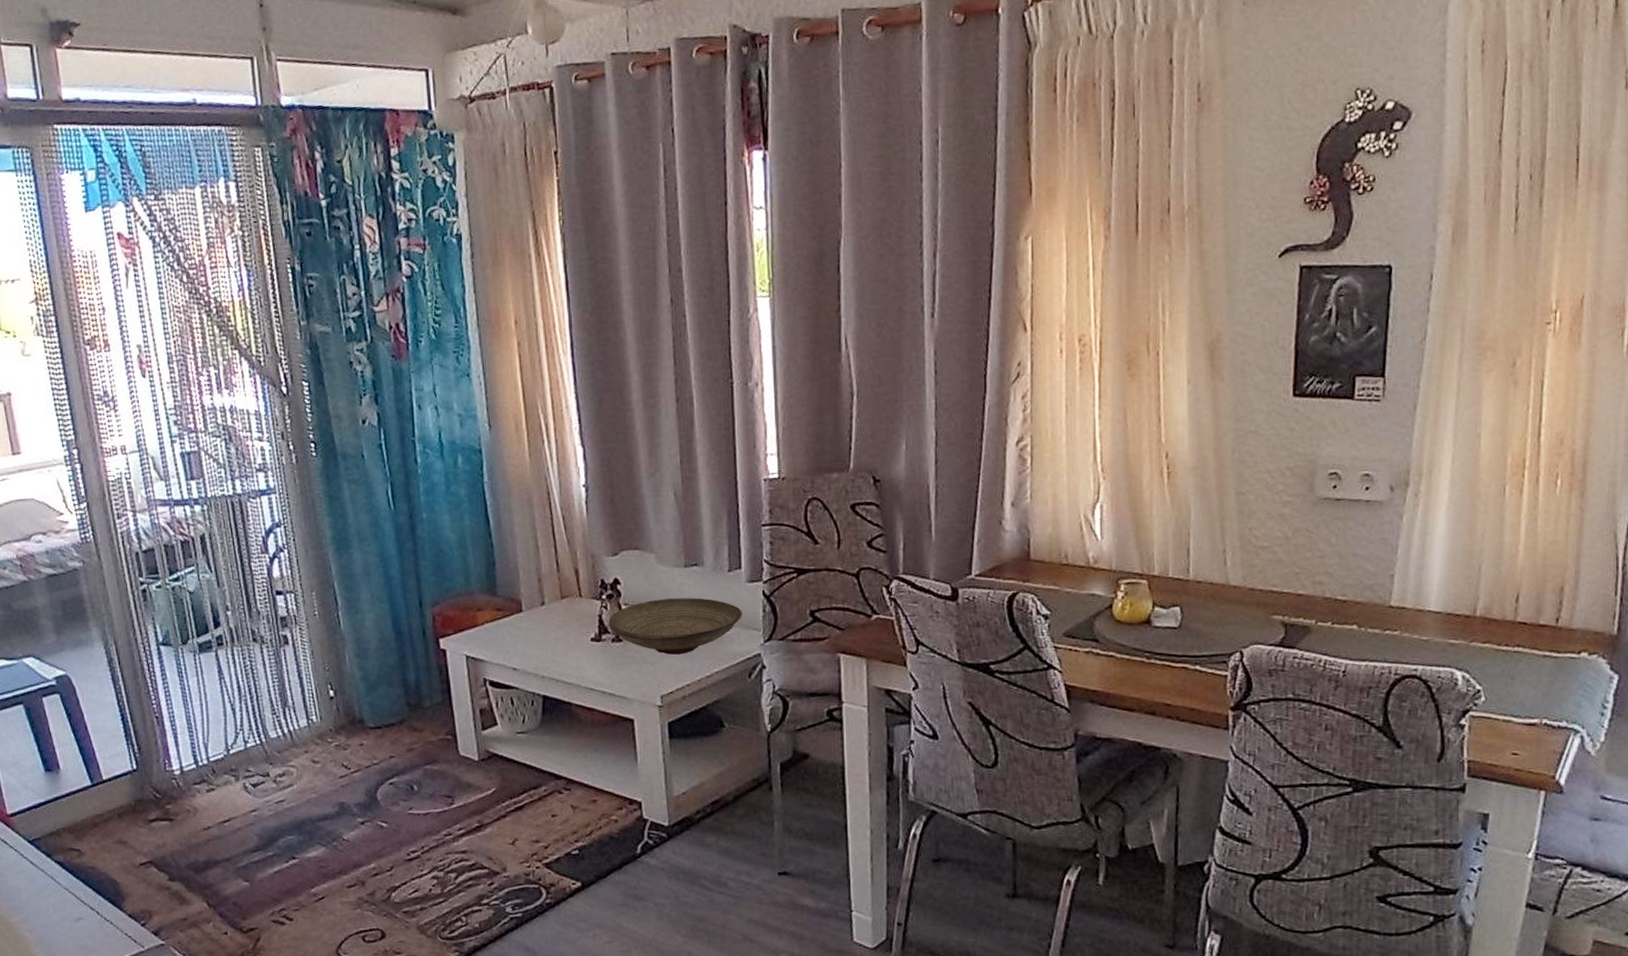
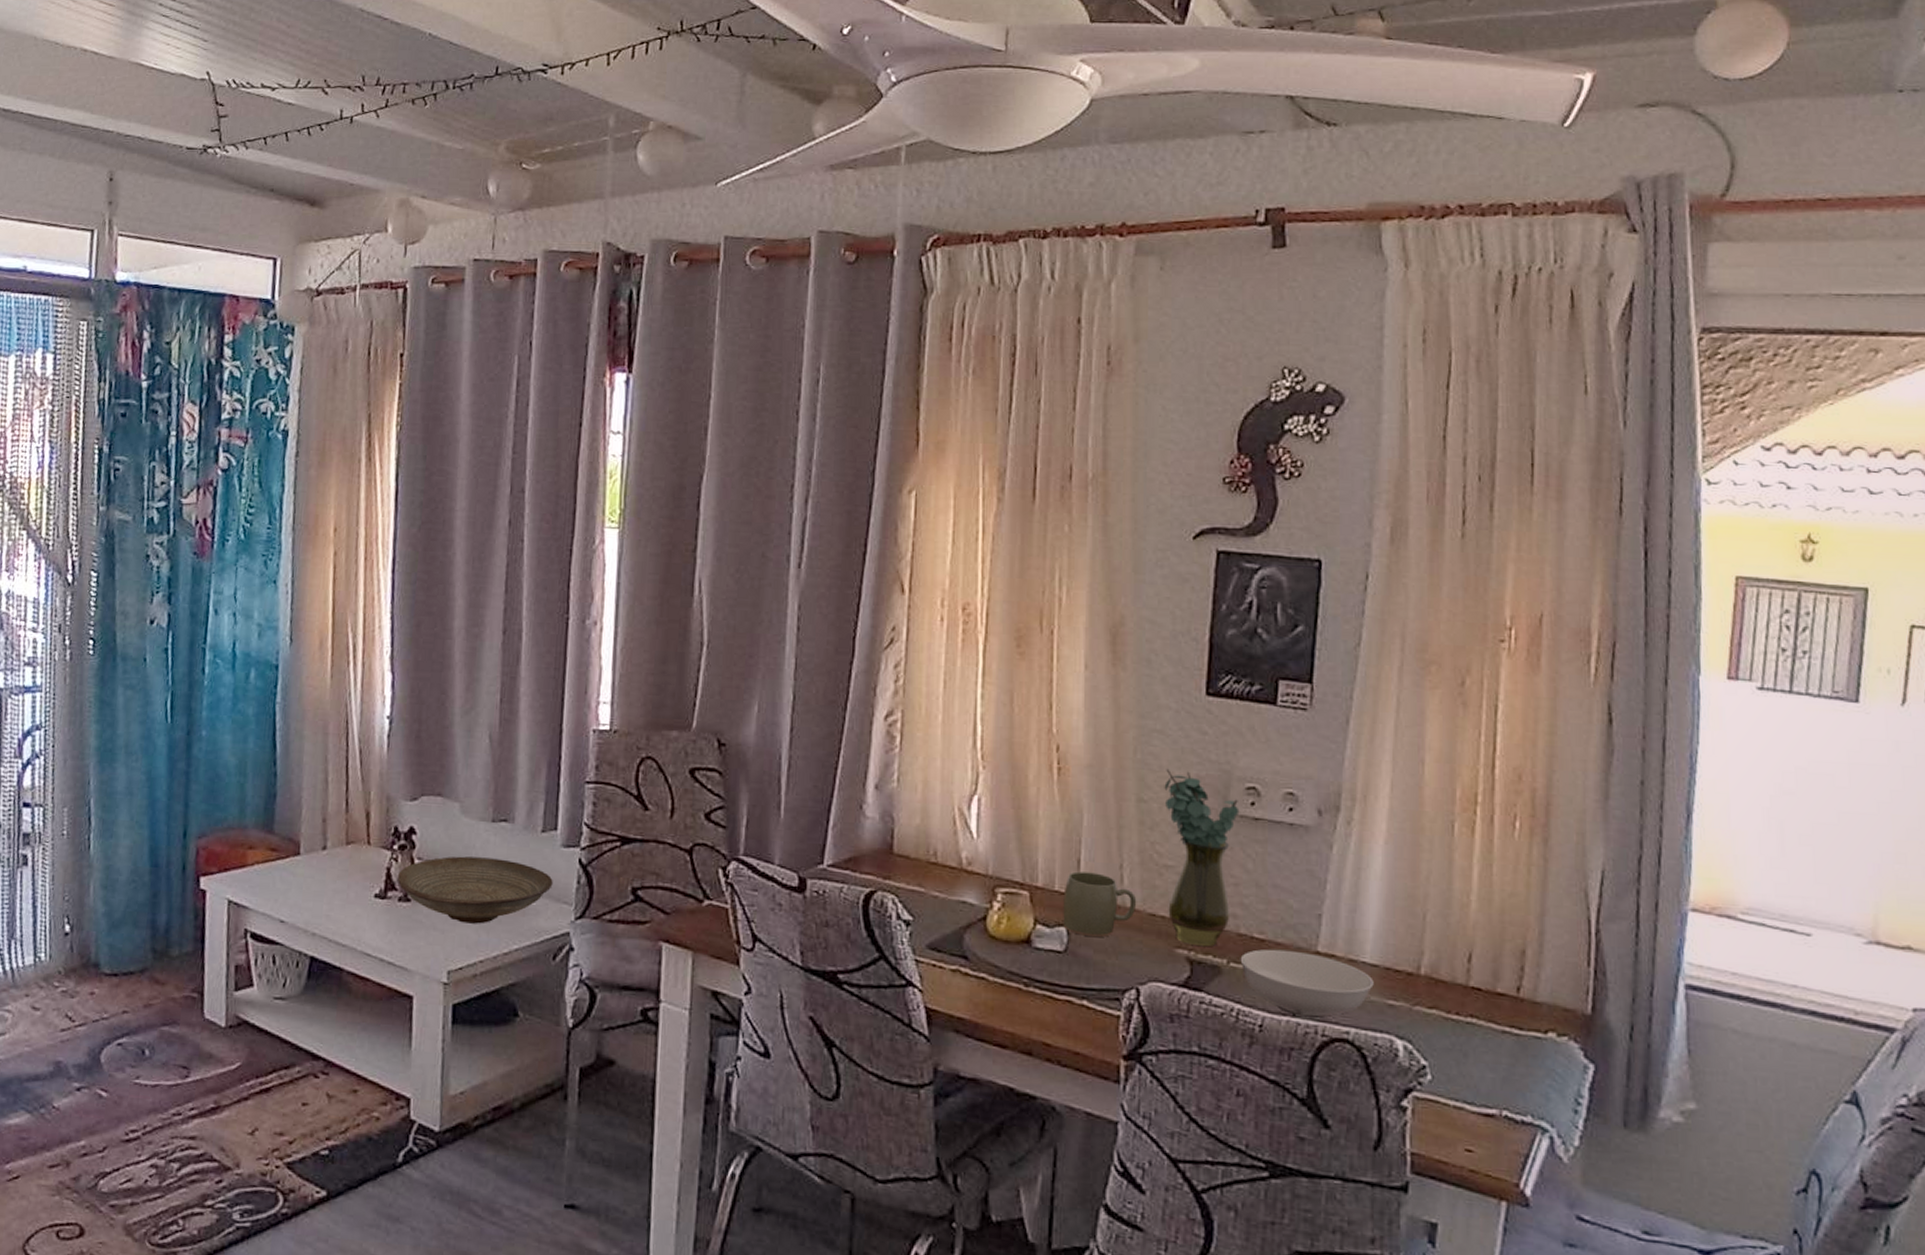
mug: none [1176,559,1239,613] -> present [1063,871,1137,938]
vase: none [1259,464,1324,612] -> present [1164,768,1240,947]
bowl: none [1326,607,1438,661] -> present [1240,949,1374,1019]

